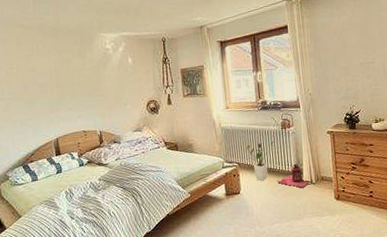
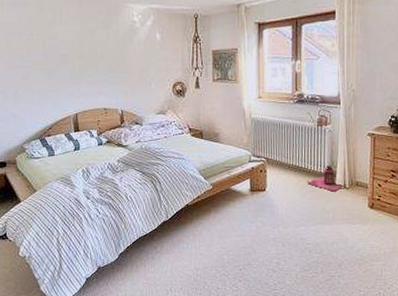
house plant: present [245,141,274,181] -> none [276,139,308,180]

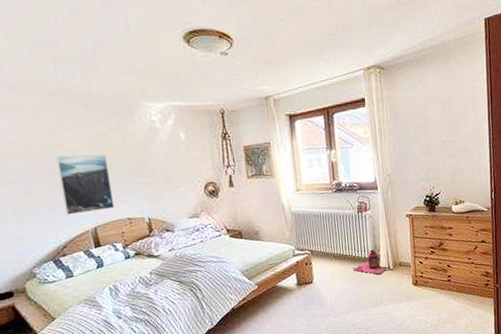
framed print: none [51,47,94,100] -> present [56,154,115,215]

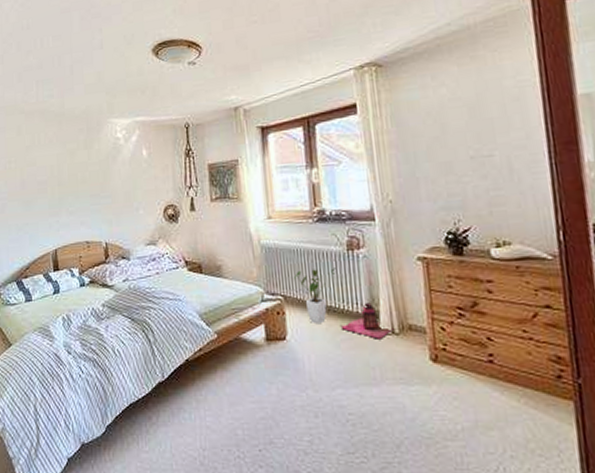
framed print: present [56,154,115,215] -> none [29,173,75,235]
house plant: none [318,226,349,269] -> present [294,268,336,325]

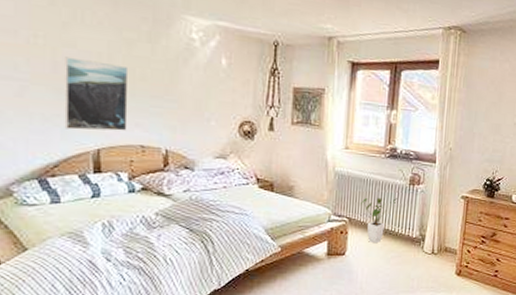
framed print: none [29,173,75,235] -> present [64,56,129,131]
lantern: present [340,302,394,339] -> none [393,228,434,257]

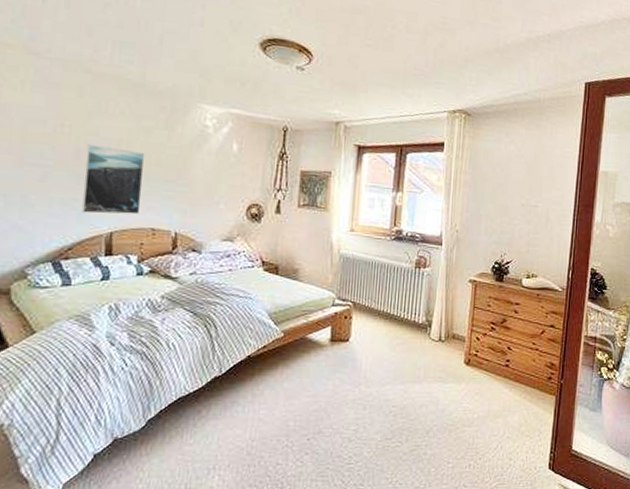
house plant: present [361,197,397,244] -> none [366,281,403,330]

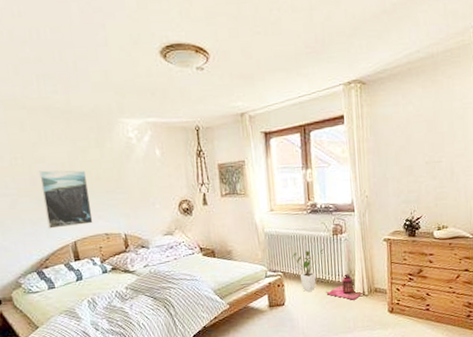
house plant: none [366,281,403,330] -> present [291,249,324,292]
lantern: none [398,313,441,345] -> present [326,274,364,300]

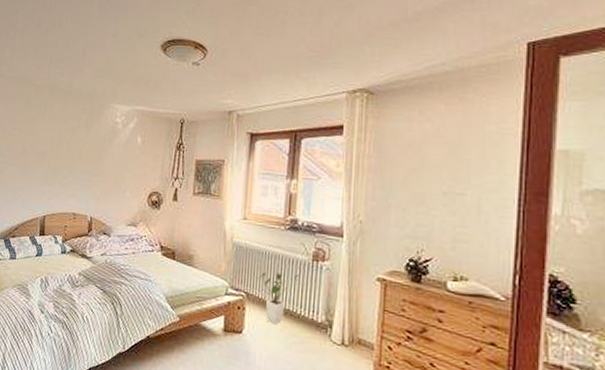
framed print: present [39,170,93,229] -> none [24,143,70,201]
lantern: present [326,274,364,300] -> none [294,312,344,348]

